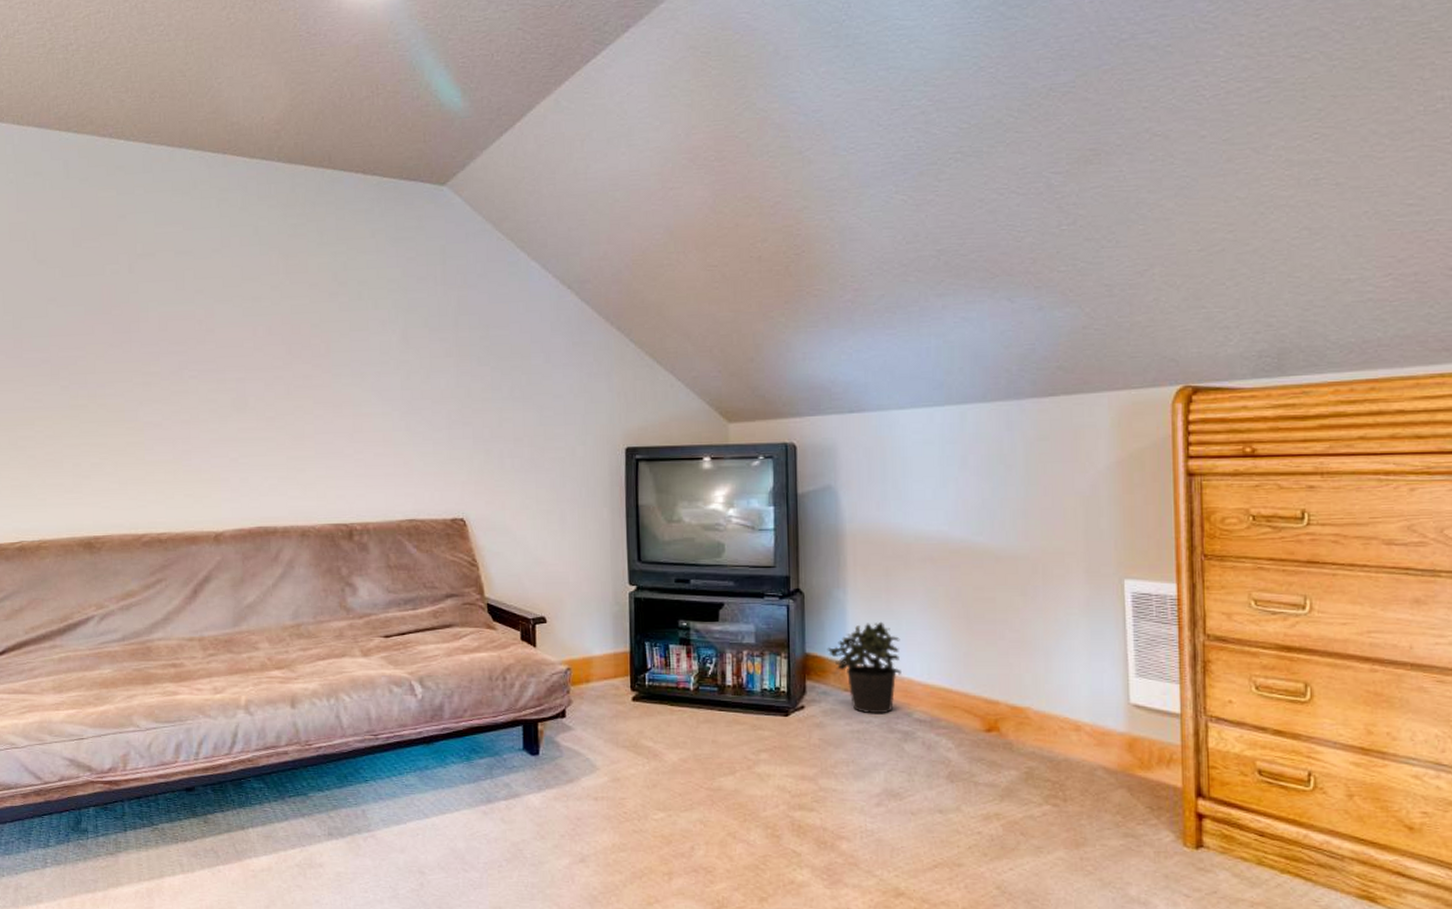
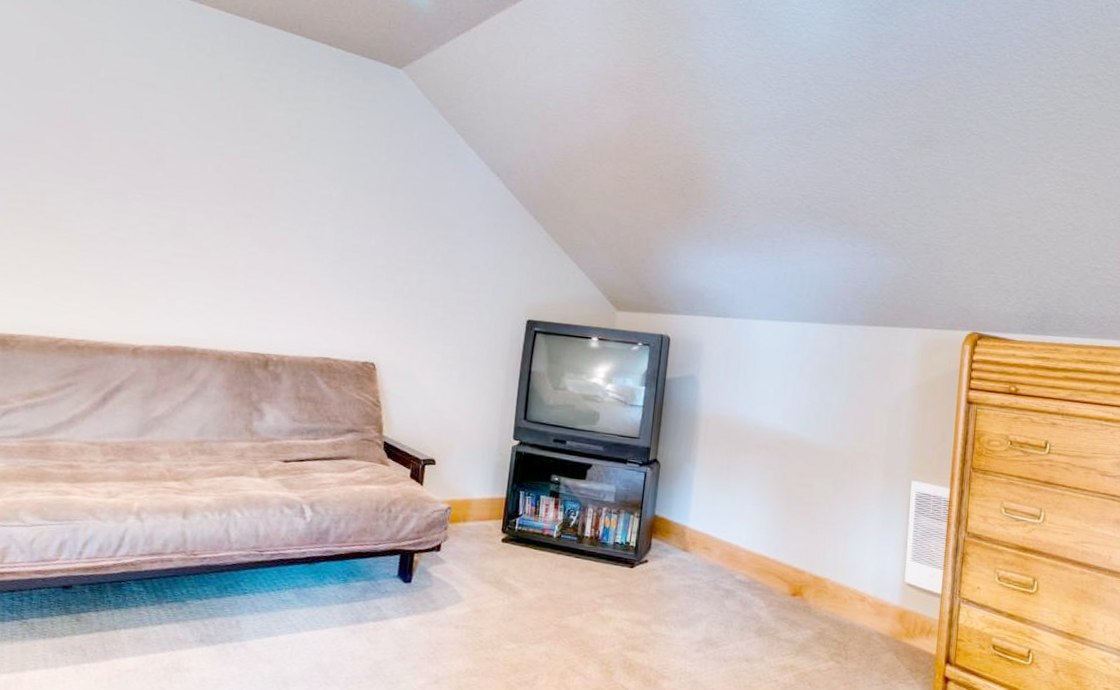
potted plant: present [827,621,901,714] -> none [673,494,733,573]

